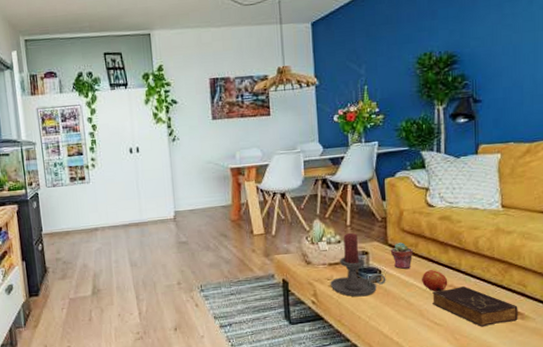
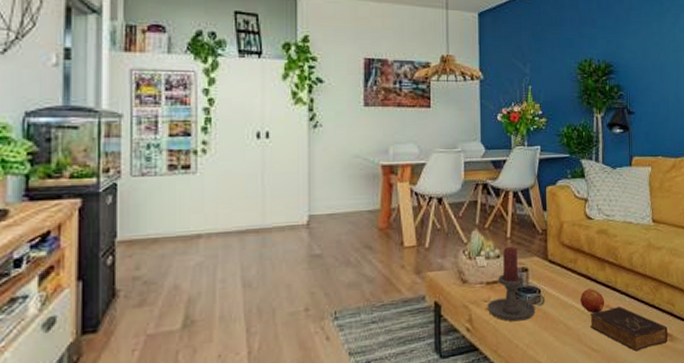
potted succulent: present [390,242,414,269] -> none [550,258,573,288]

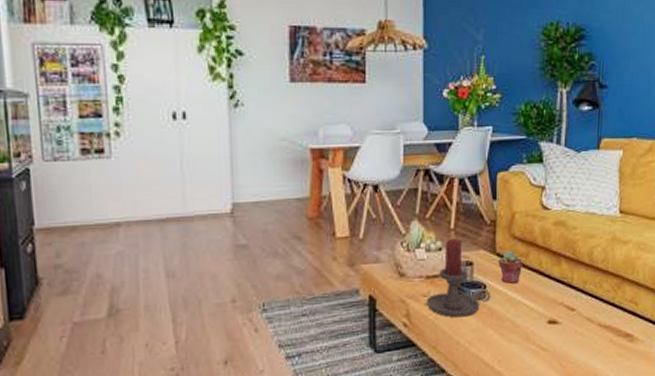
potted succulent: none [550,258,573,288] -> present [498,251,524,284]
apple: present [580,289,605,314] -> none [530,285,558,311]
book: present [590,306,668,352] -> none [540,304,628,352]

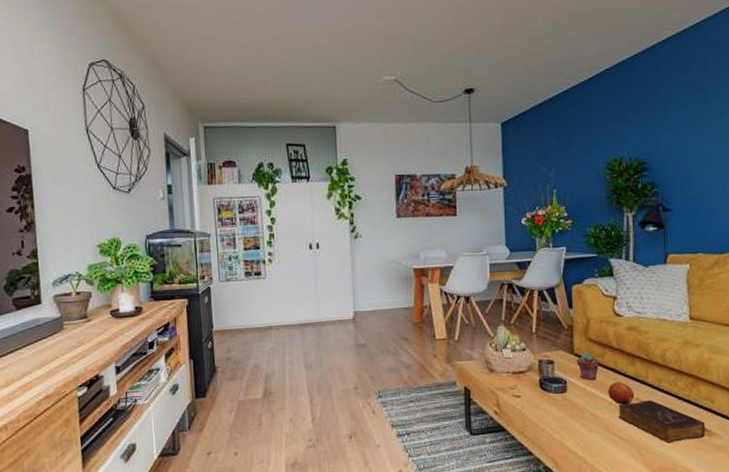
candle holder: present [426,238,491,318] -> none [513,340,572,408]
apple: none [530,285,558,311] -> present [608,382,635,405]
book: none [540,304,628,352] -> present [618,400,705,443]

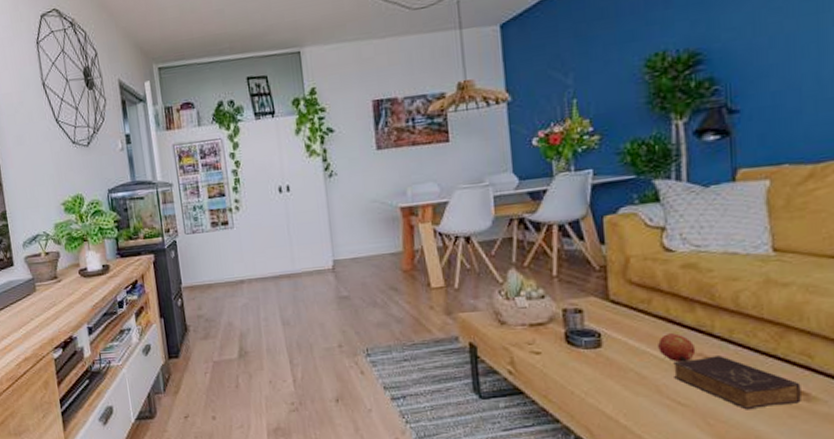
potted succulent: present [576,352,600,380] -> none [612,298,646,332]

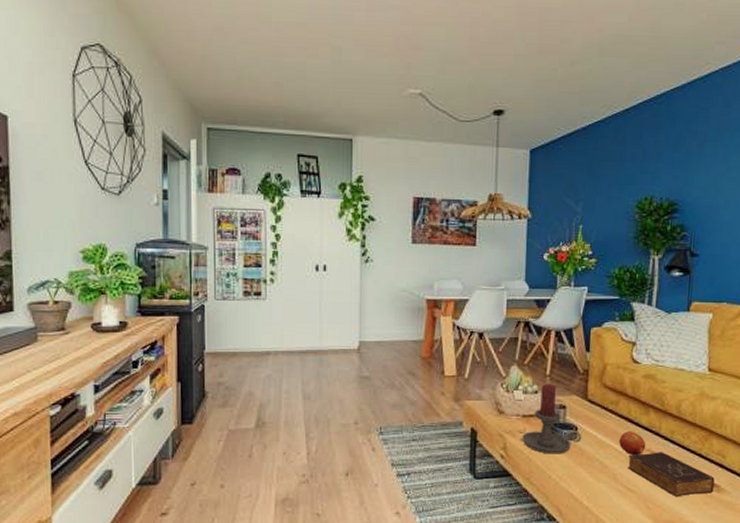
candle holder: none [532,285,608,367] -> present [522,383,582,454]

